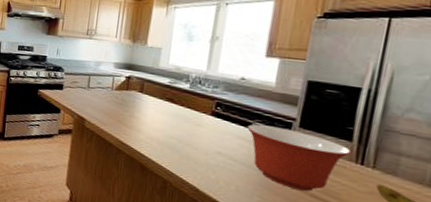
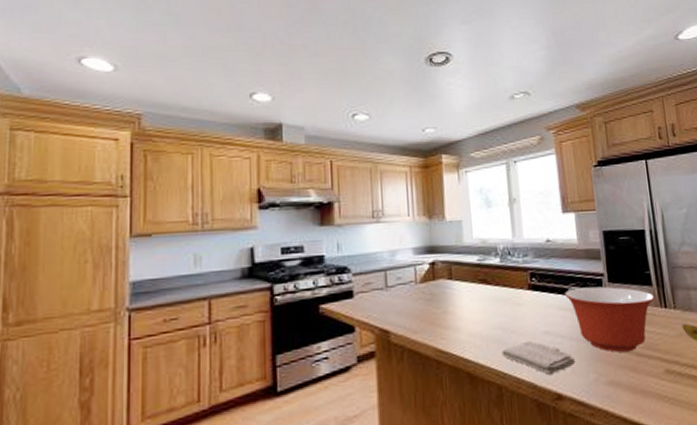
washcloth: none [173,154,242,187] -> present [501,340,576,376]

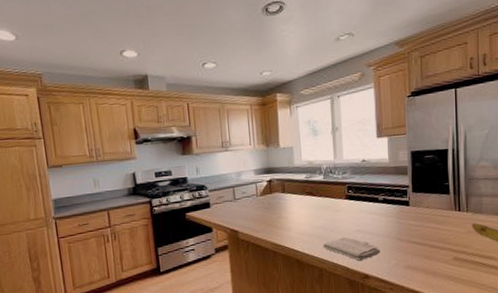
mixing bowl: present [564,286,655,353] -> none [375,195,451,245]

